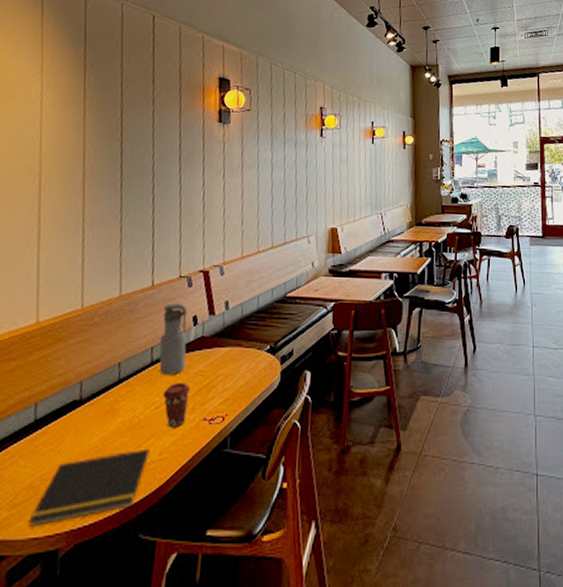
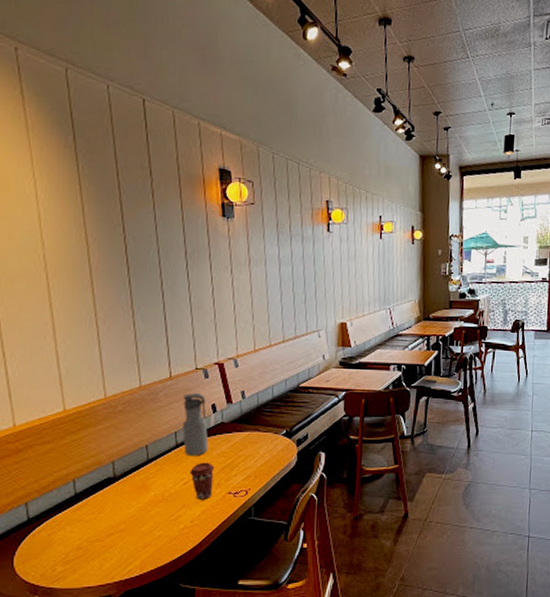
notepad: present [28,448,150,527] -> none [81,517,182,578]

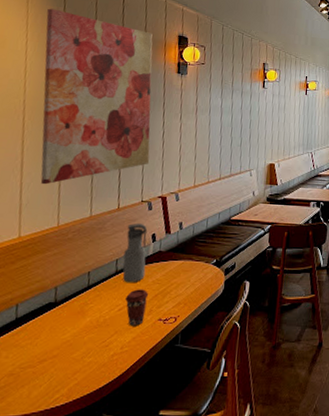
wall art: none [53,138,200,353] -> present [40,8,153,185]

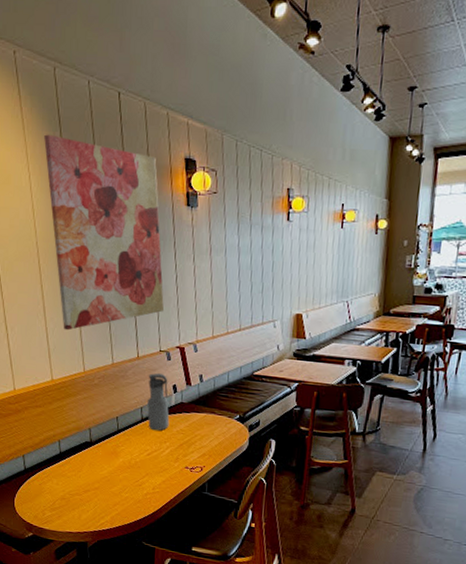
coffee cup: present [125,289,149,326] -> none [153,437,175,471]

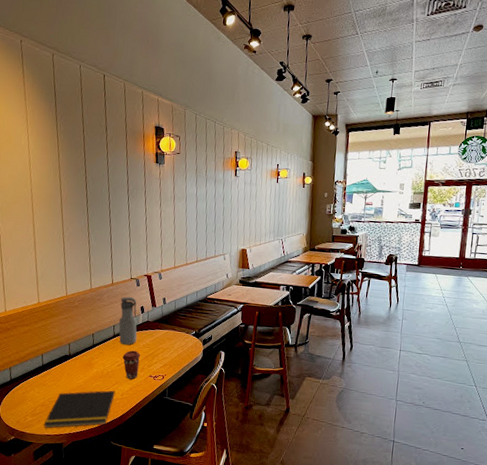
wall art: present [44,134,165,331] -> none [41,104,136,261]
notepad: none [64,483,146,525] -> present [43,390,115,429]
coffee cup: none [153,437,175,471] -> present [122,350,141,380]

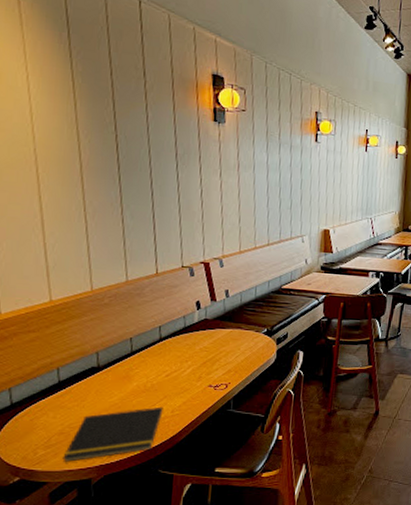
water bottle: present [119,296,137,346] -> none [166,289,192,350]
coffee cup: present [122,350,141,380] -> none [172,356,197,392]

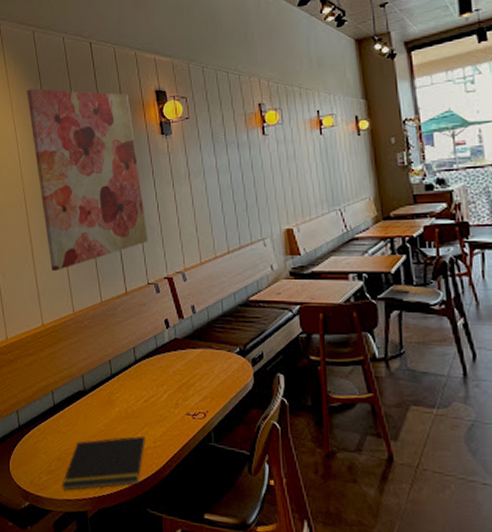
wall art: none [47,33,188,246] -> present [27,88,149,272]

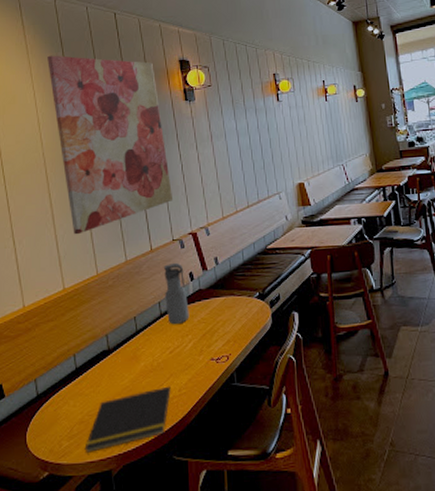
water bottle: none [138,307,165,373] -> present [163,262,190,325]

